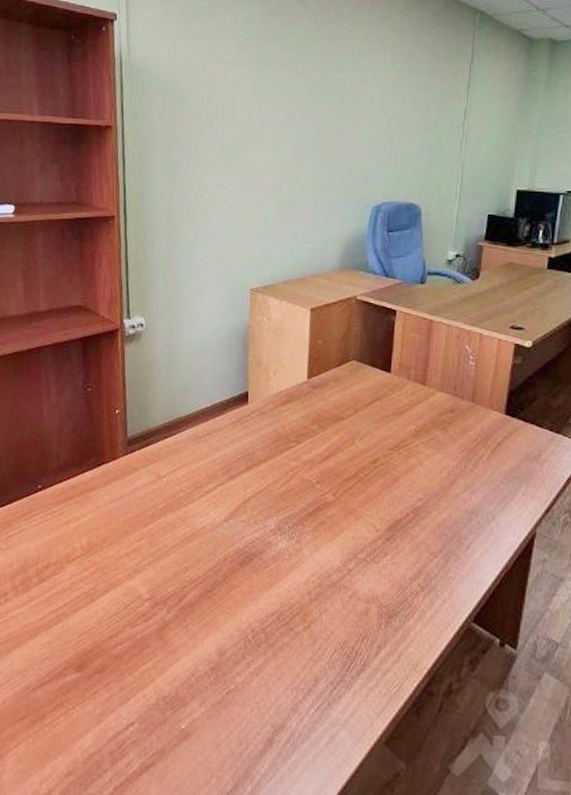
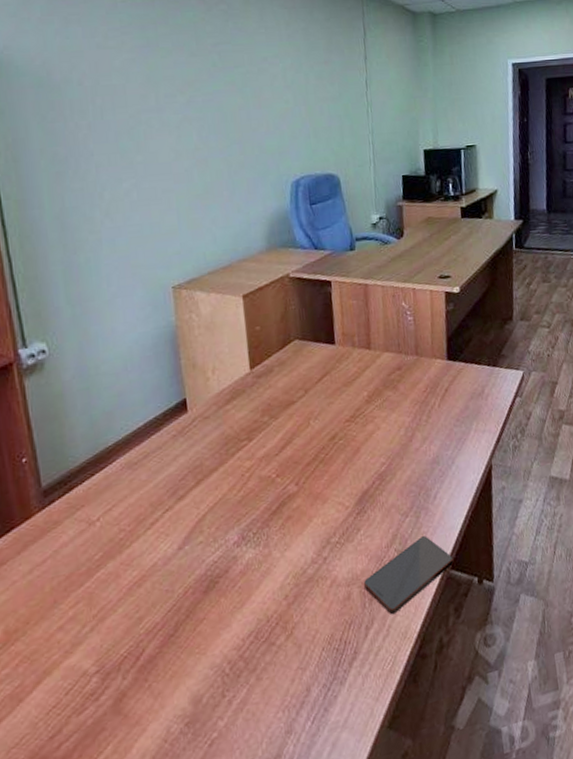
phone: none [383,581,477,644] -> present [364,536,454,615]

